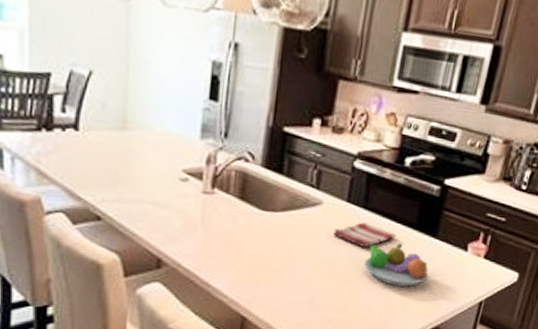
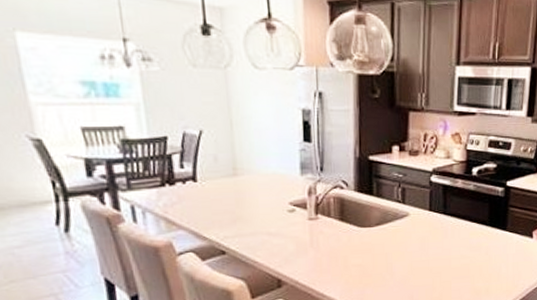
dish towel: present [333,222,396,247] -> none [422,225,473,246]
fruit bowl: present [364,243,429,287] -> none [450,239,504,275]

